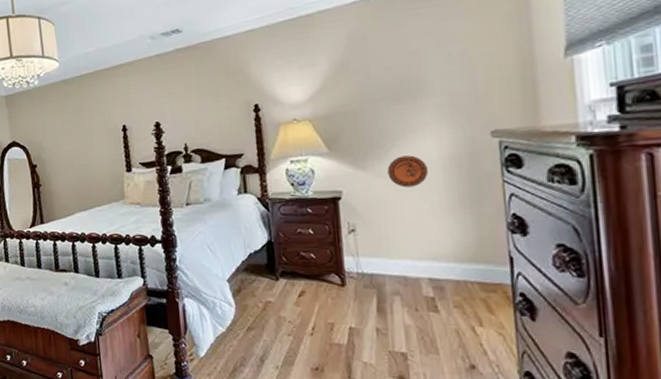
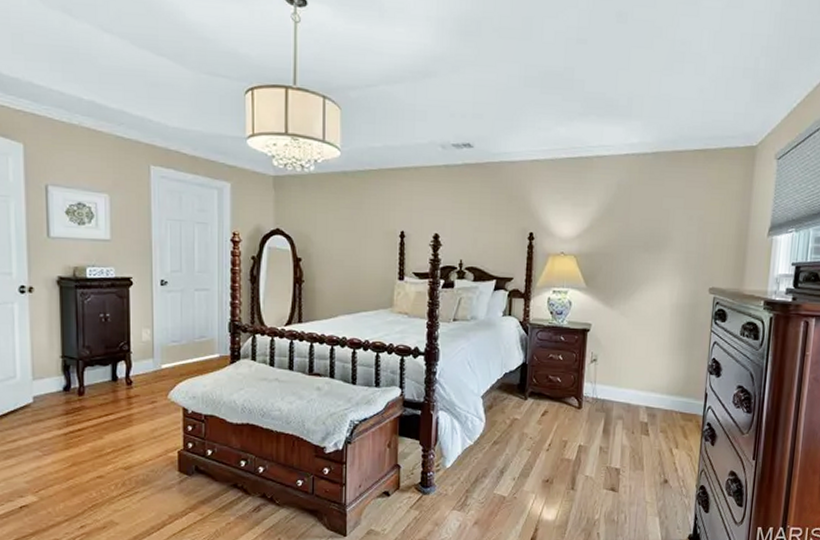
decorative plate: present [387,155,429,188] -> none [629,299,661,327]

